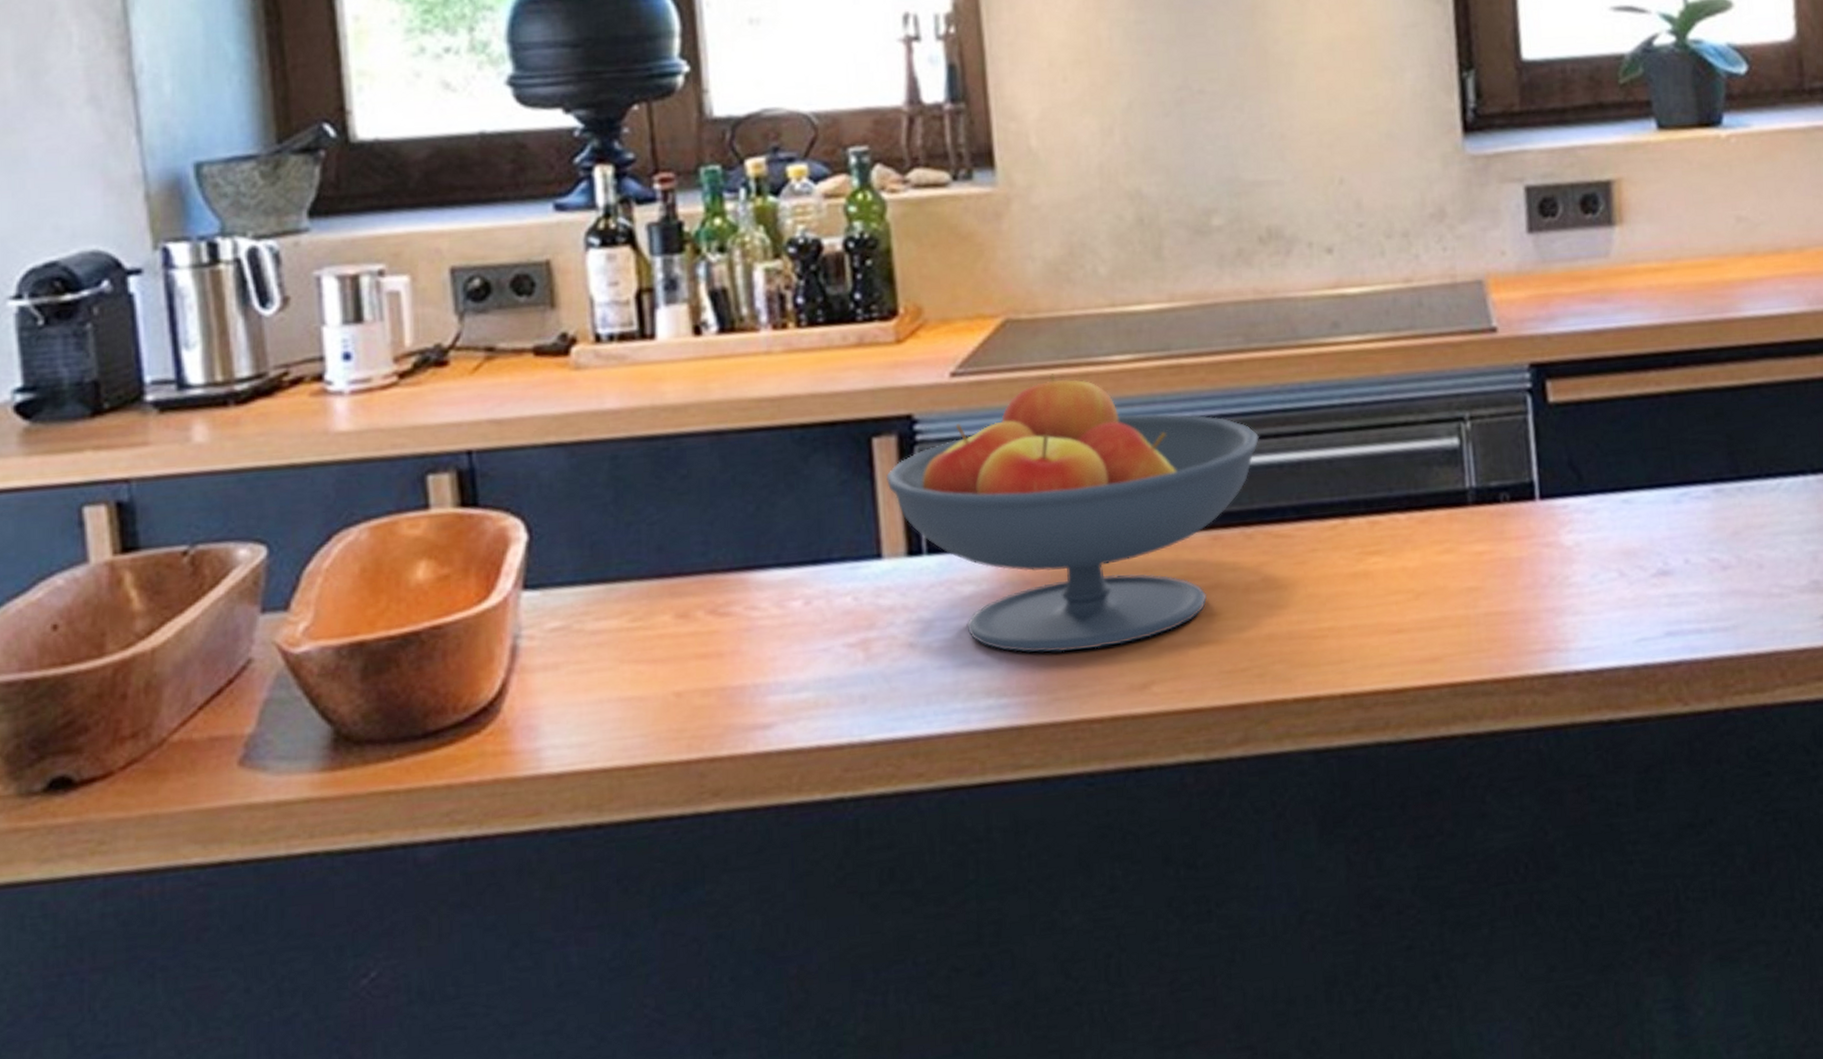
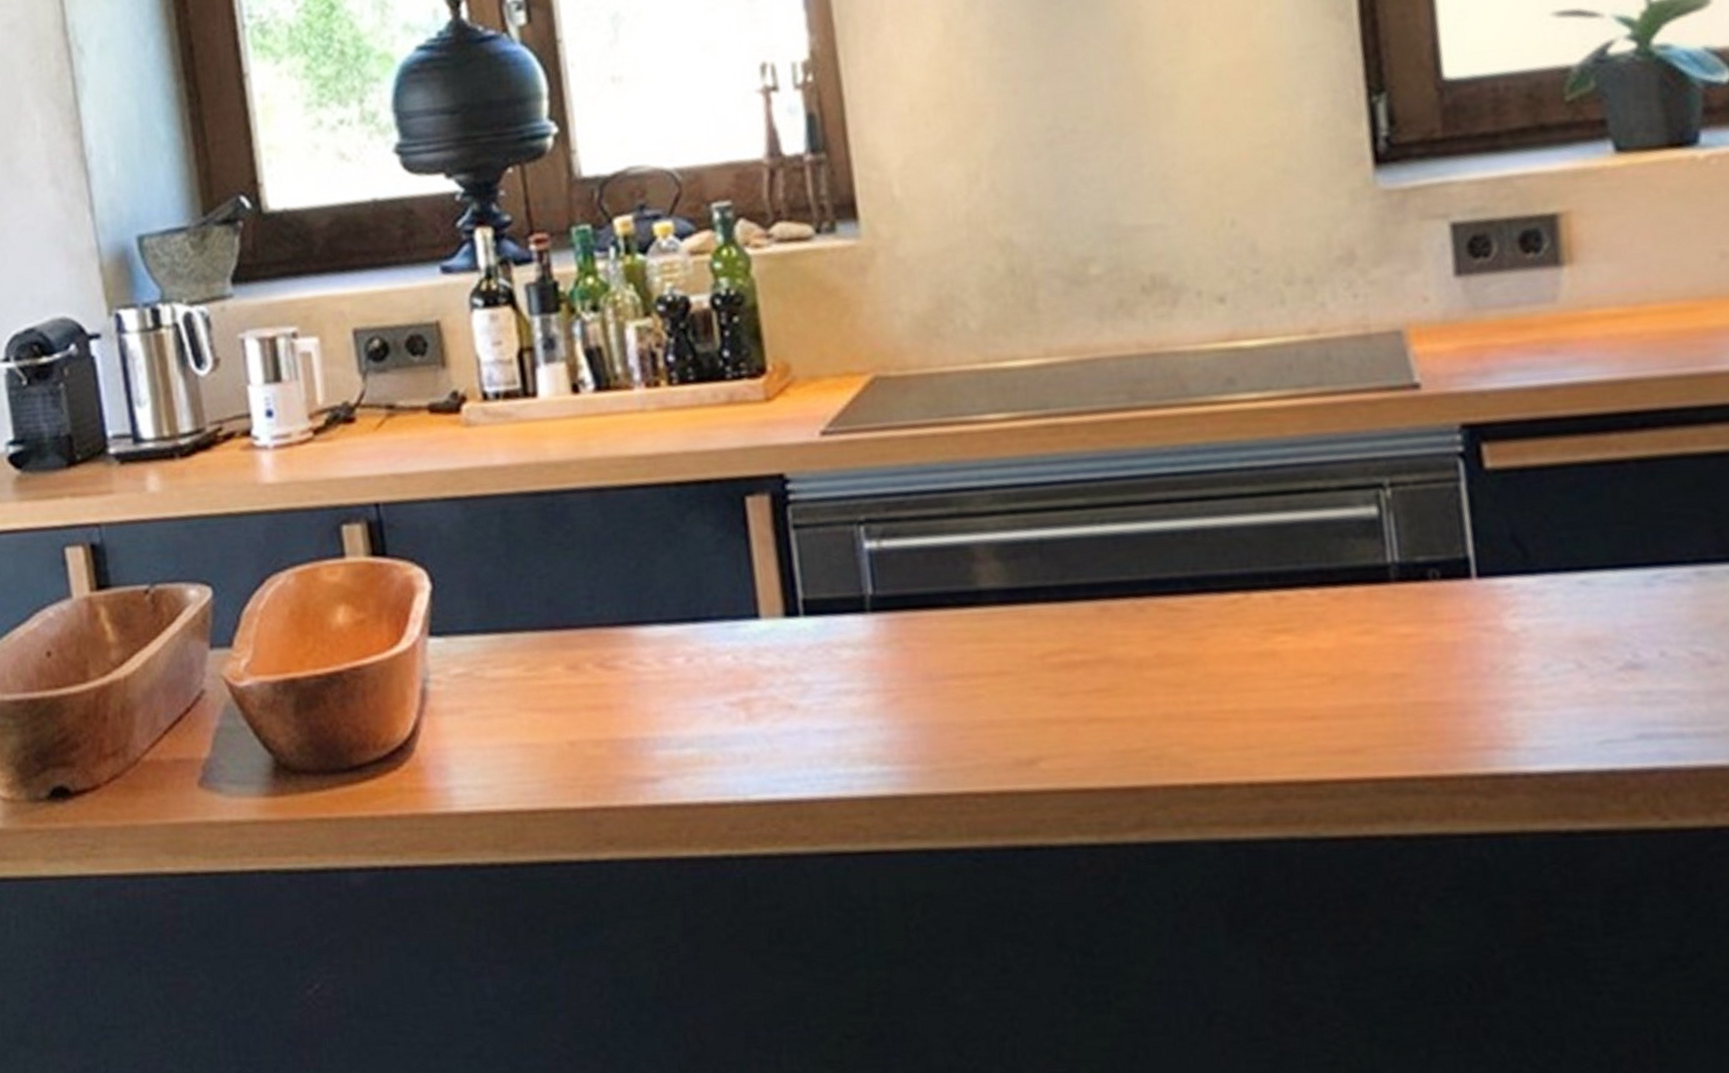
fruit bowl: present [886,374,1259,653] -> none [761,433,1148,722]

